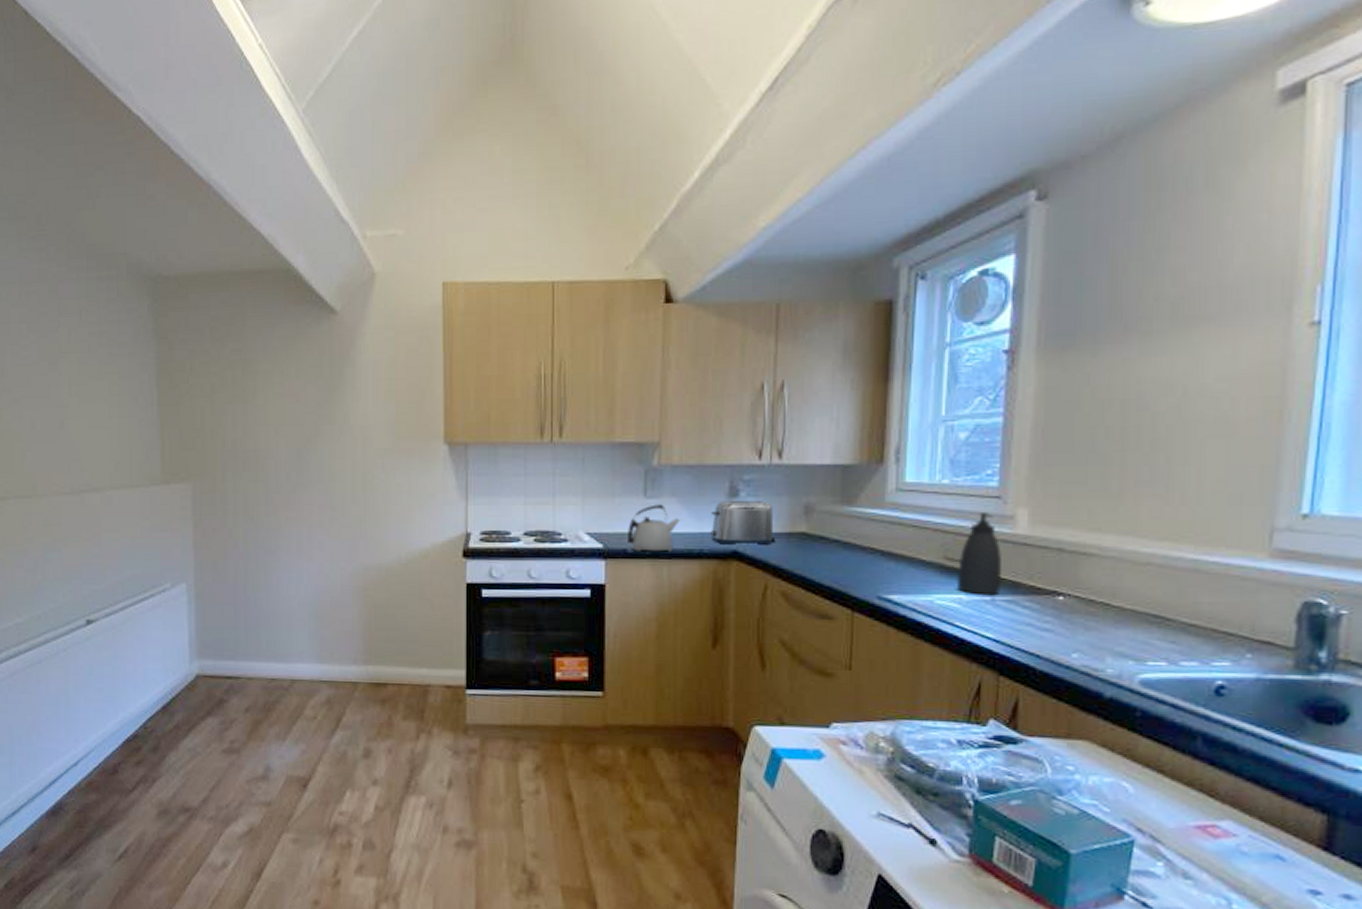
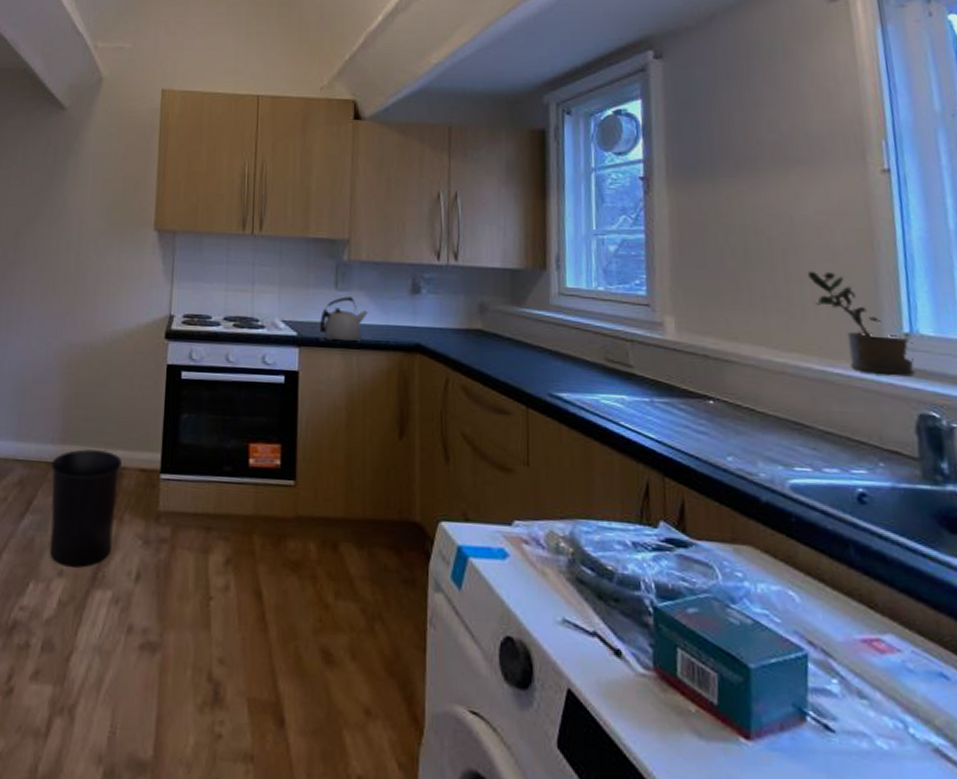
waste bin: none [356,669,426,777] -> present [49,449,122,568]
toaster: present [710,501,777,545] -> none [395,297,456,340]
soap dispenser: present [956,513,1001,596] -> none [617,319,658,397]
potted plant: none [1194,450,1311,564] -> present [807,272,916,378]

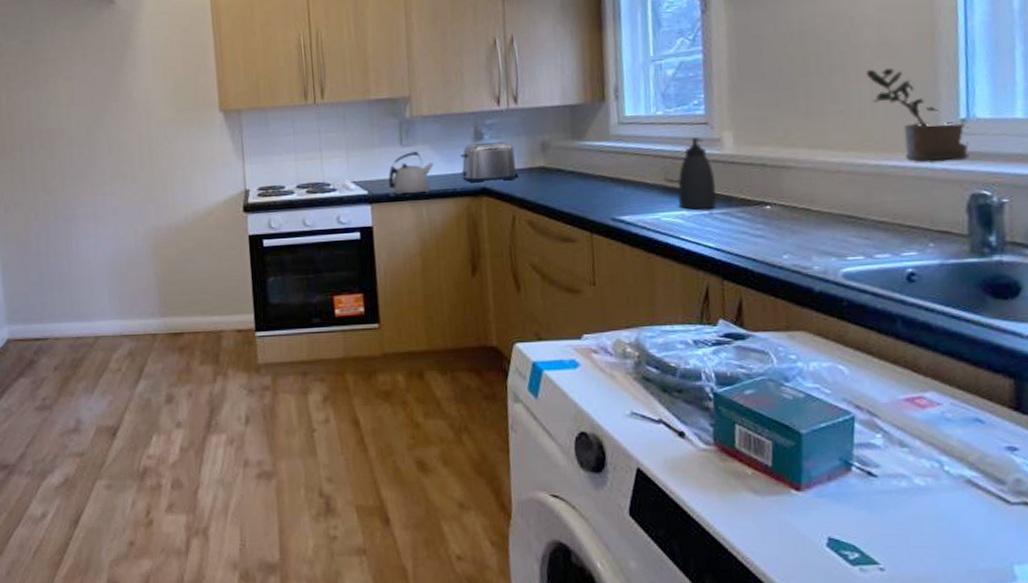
waste bin: present [49,449,122,568] -> none [155,318,221,419]
toaster: none [395,297,456,340] -> present [460,142,520,183]
soap dispenser: none [617,319,658,397] -> present [677,137,716,211]

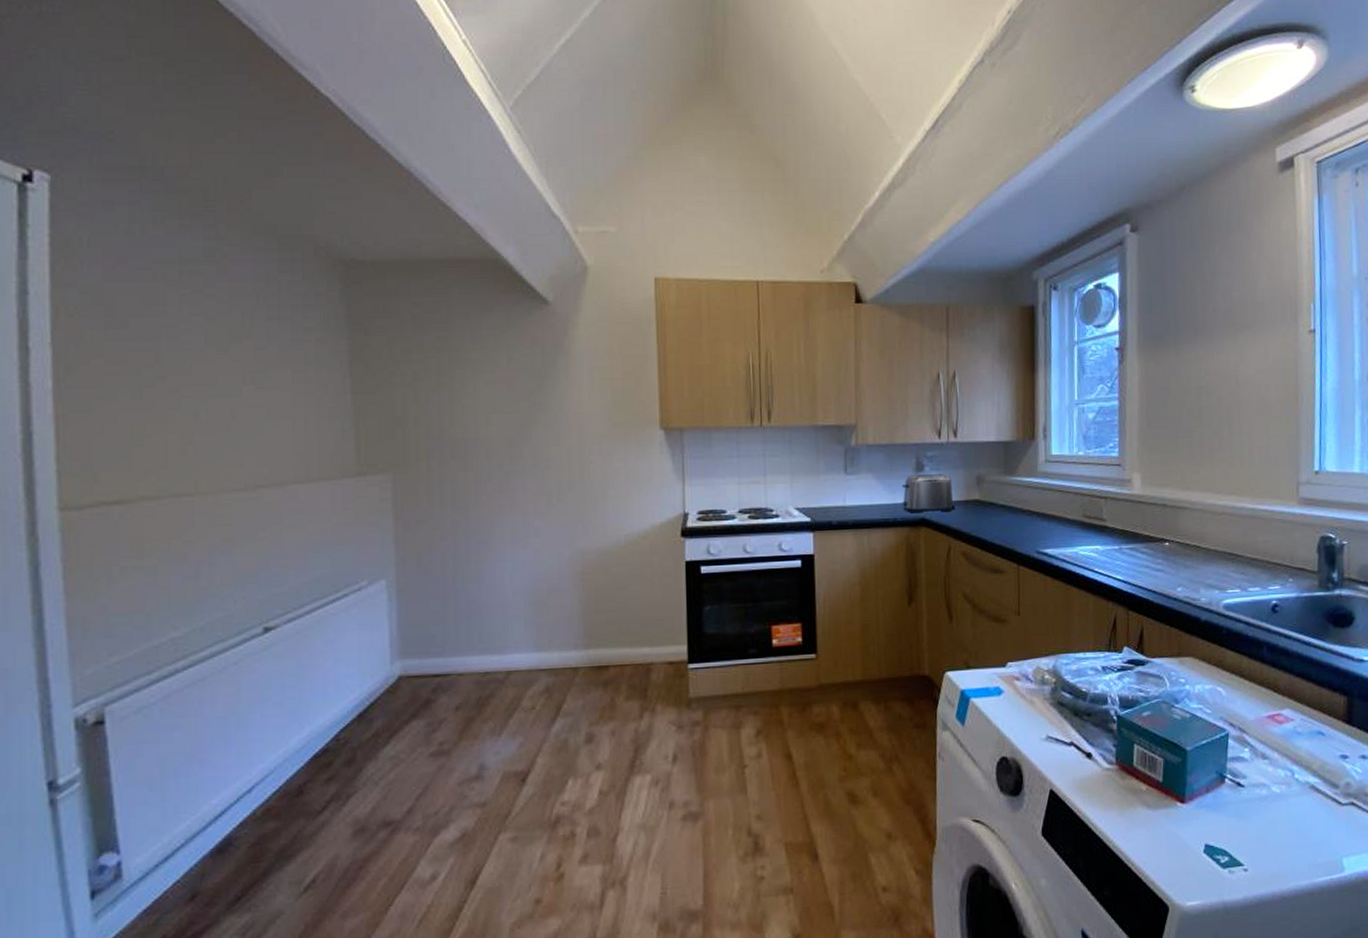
kettle: present [388,151,434,195] -> none [831,480,876,523]
soap dispenser: present [677,137,716,211] -> none [1093,478,1125,546]
potted plant: present [866,69,970,162] -> none [1246,424,1321,508]

